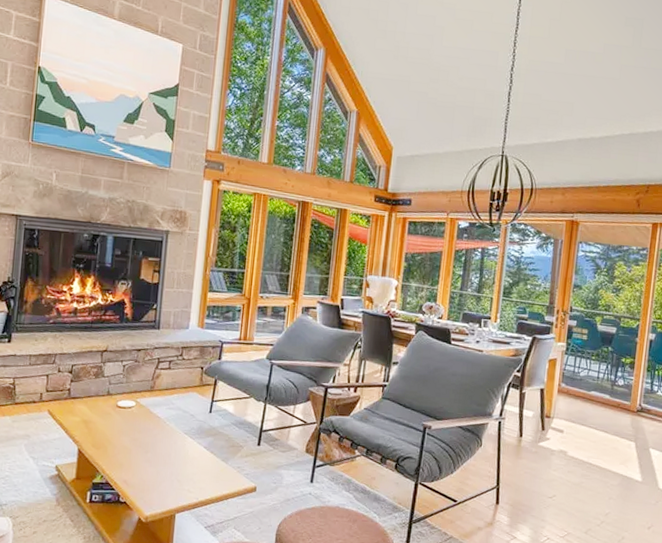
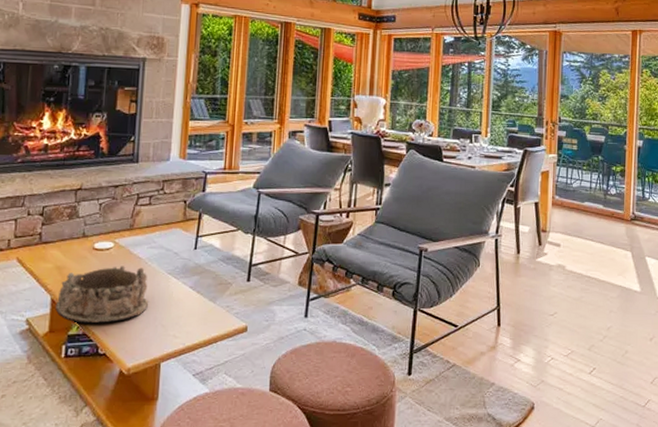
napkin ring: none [81,423,166,475] -> present [55,266,148,324]

